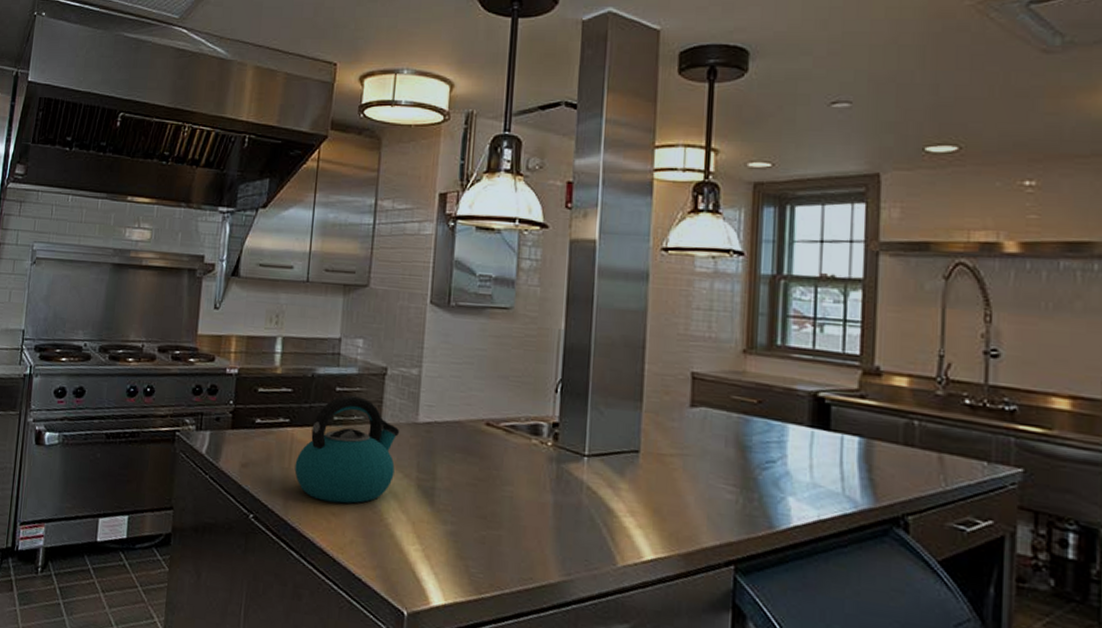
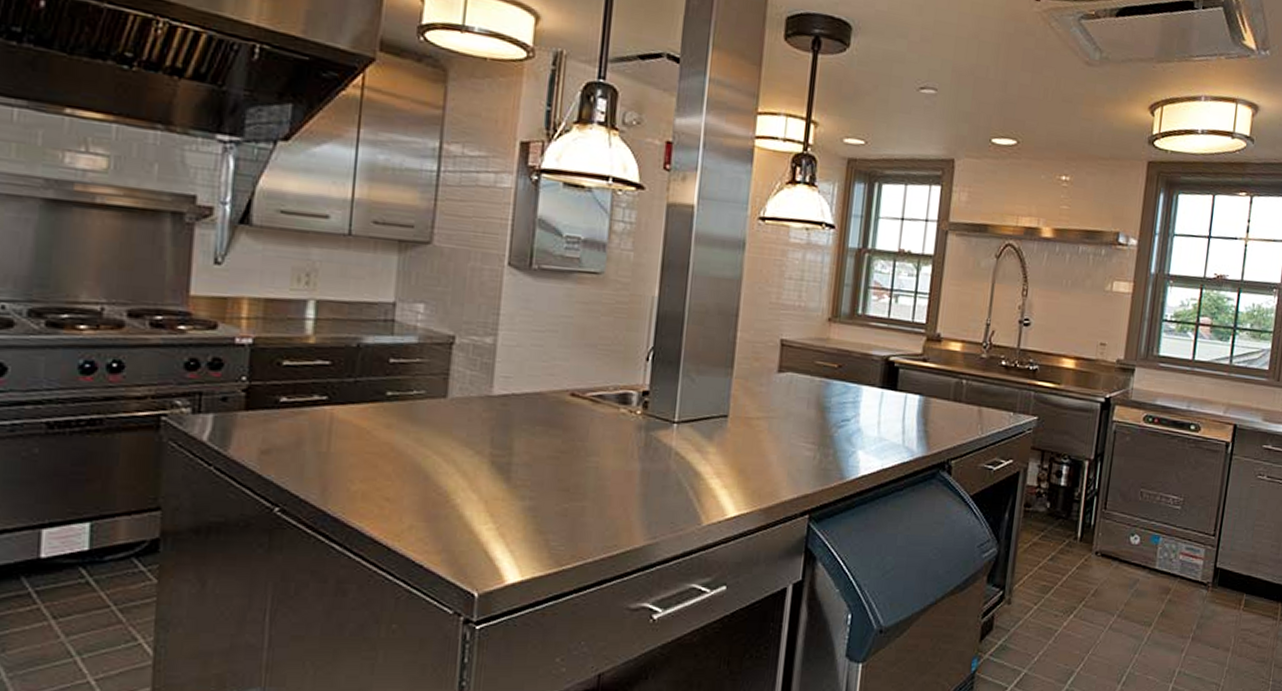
kettle: present [294,395,400,504] -> none [335,367,471,487]

